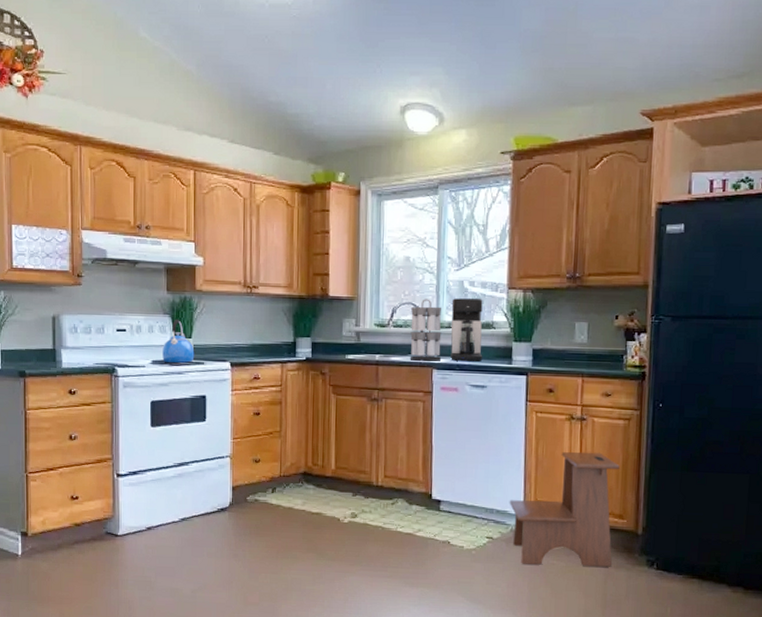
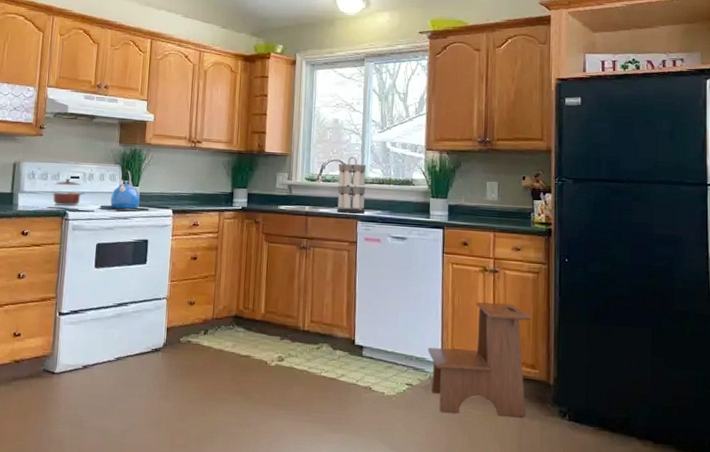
saucepan: none [97,331,134,362] -> present [52,178,85,206]
coffee maker: present [450,298,483,361] -> none [374,157,403,215]

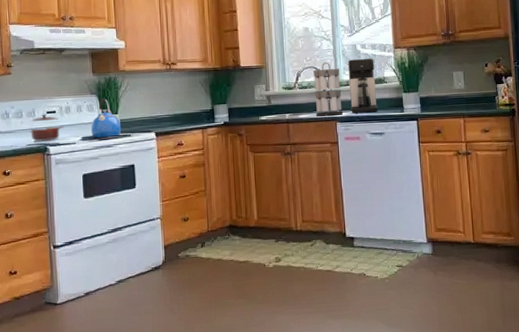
coffee maker: none [374,157,403,215] -> present [347,58,379,113]
step stool: present [427,302,531,417] -> none [413,181,506,286]

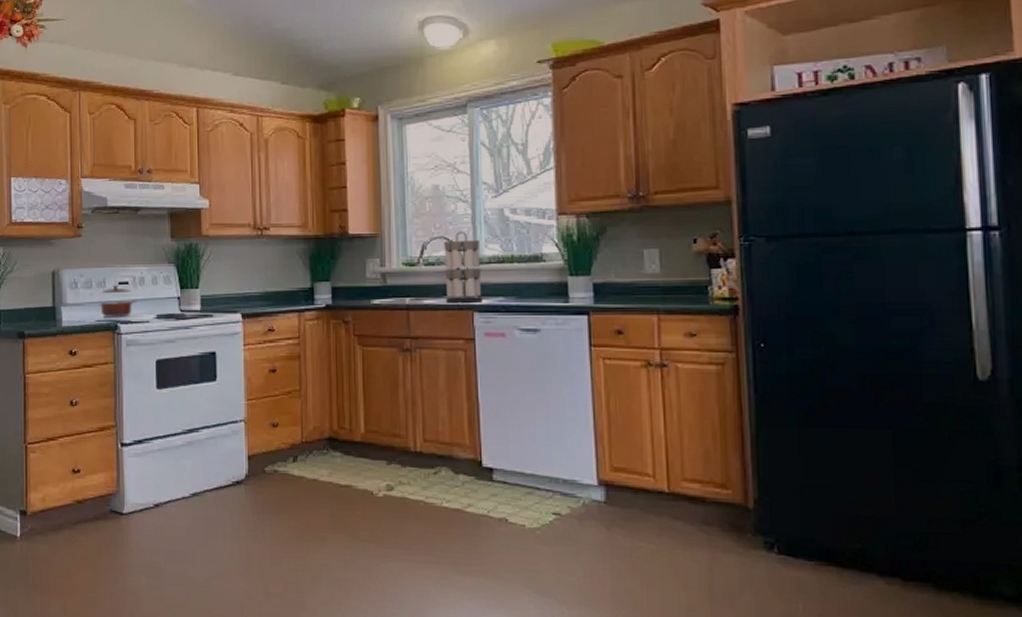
kettle: present [90,97,122,138] -> none [166,268,202,317]
coffee maker: present [347,58,379,113] -> none [491,227,533,301]

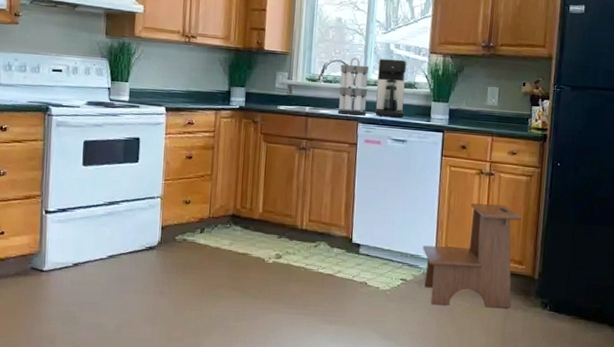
saucepan: present [99,285,137,318] -> none [32,71,70,101]
coffee maker: none [491,227,533,301] -> present [375,59,407,118]
step stool: none [578,405,717,551] -> present [422,203,521,308]

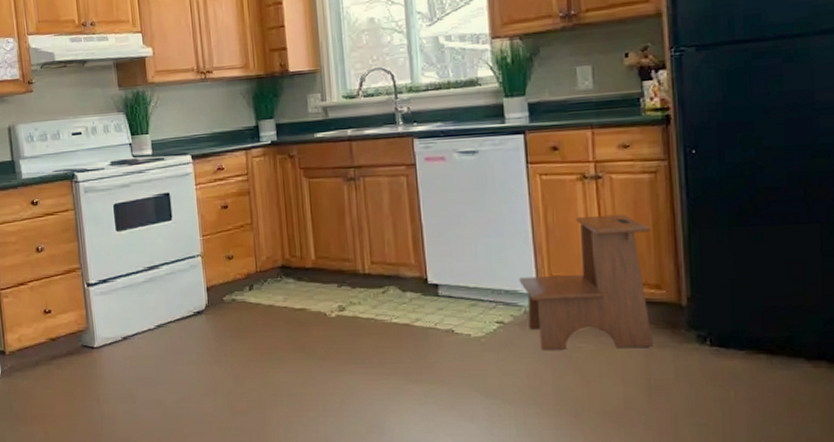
spice rack: present [337,57,369,116] -> none [382,61,423,132]
coffee maker: present [375,59,407,118] -> none [427,53,470,127]

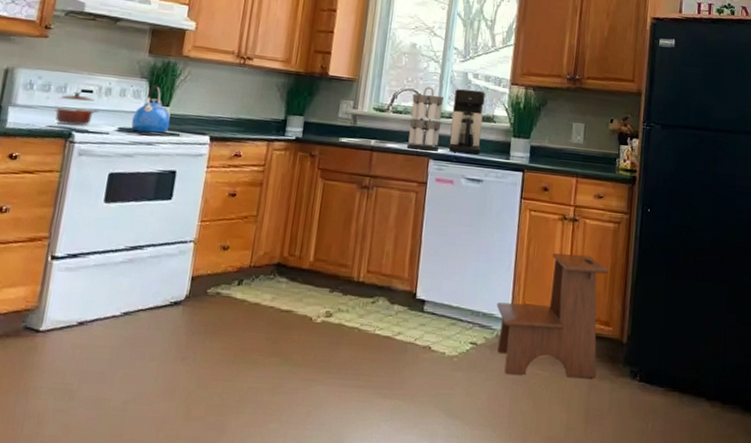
saucepan: none [55,135,91,168] -> present [54,91,99,126]
kettle: none [119,115,154,163] -> present [131,84,171,134]
spice rack: none [382,61,423,132] -> present [406,87,444,151]
coffee maker: none [427,53,470,127] -> present [448,89,486,154]

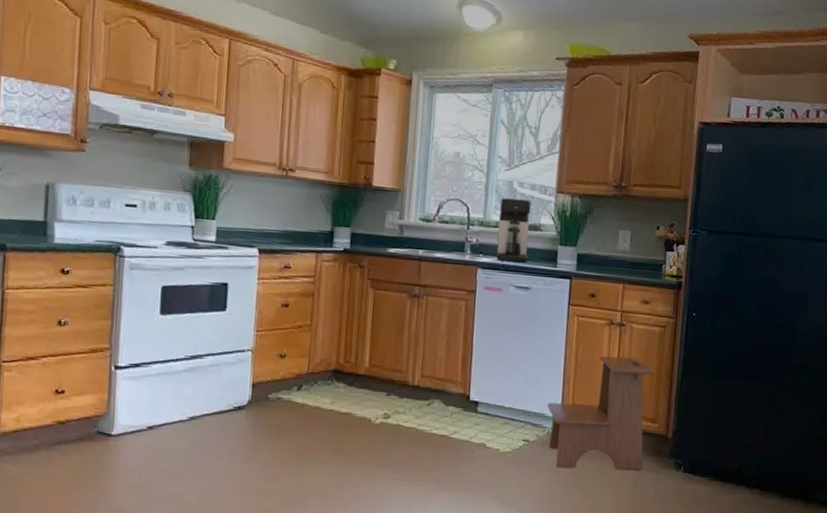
saucepan: present [54,91,99,126] -> none [100,206,146,240]
kettle: present [131,84,171,134] -> none [178,197,218,247]
spice rack: present [406,87,444,151] -> none [454,196,489,260]

